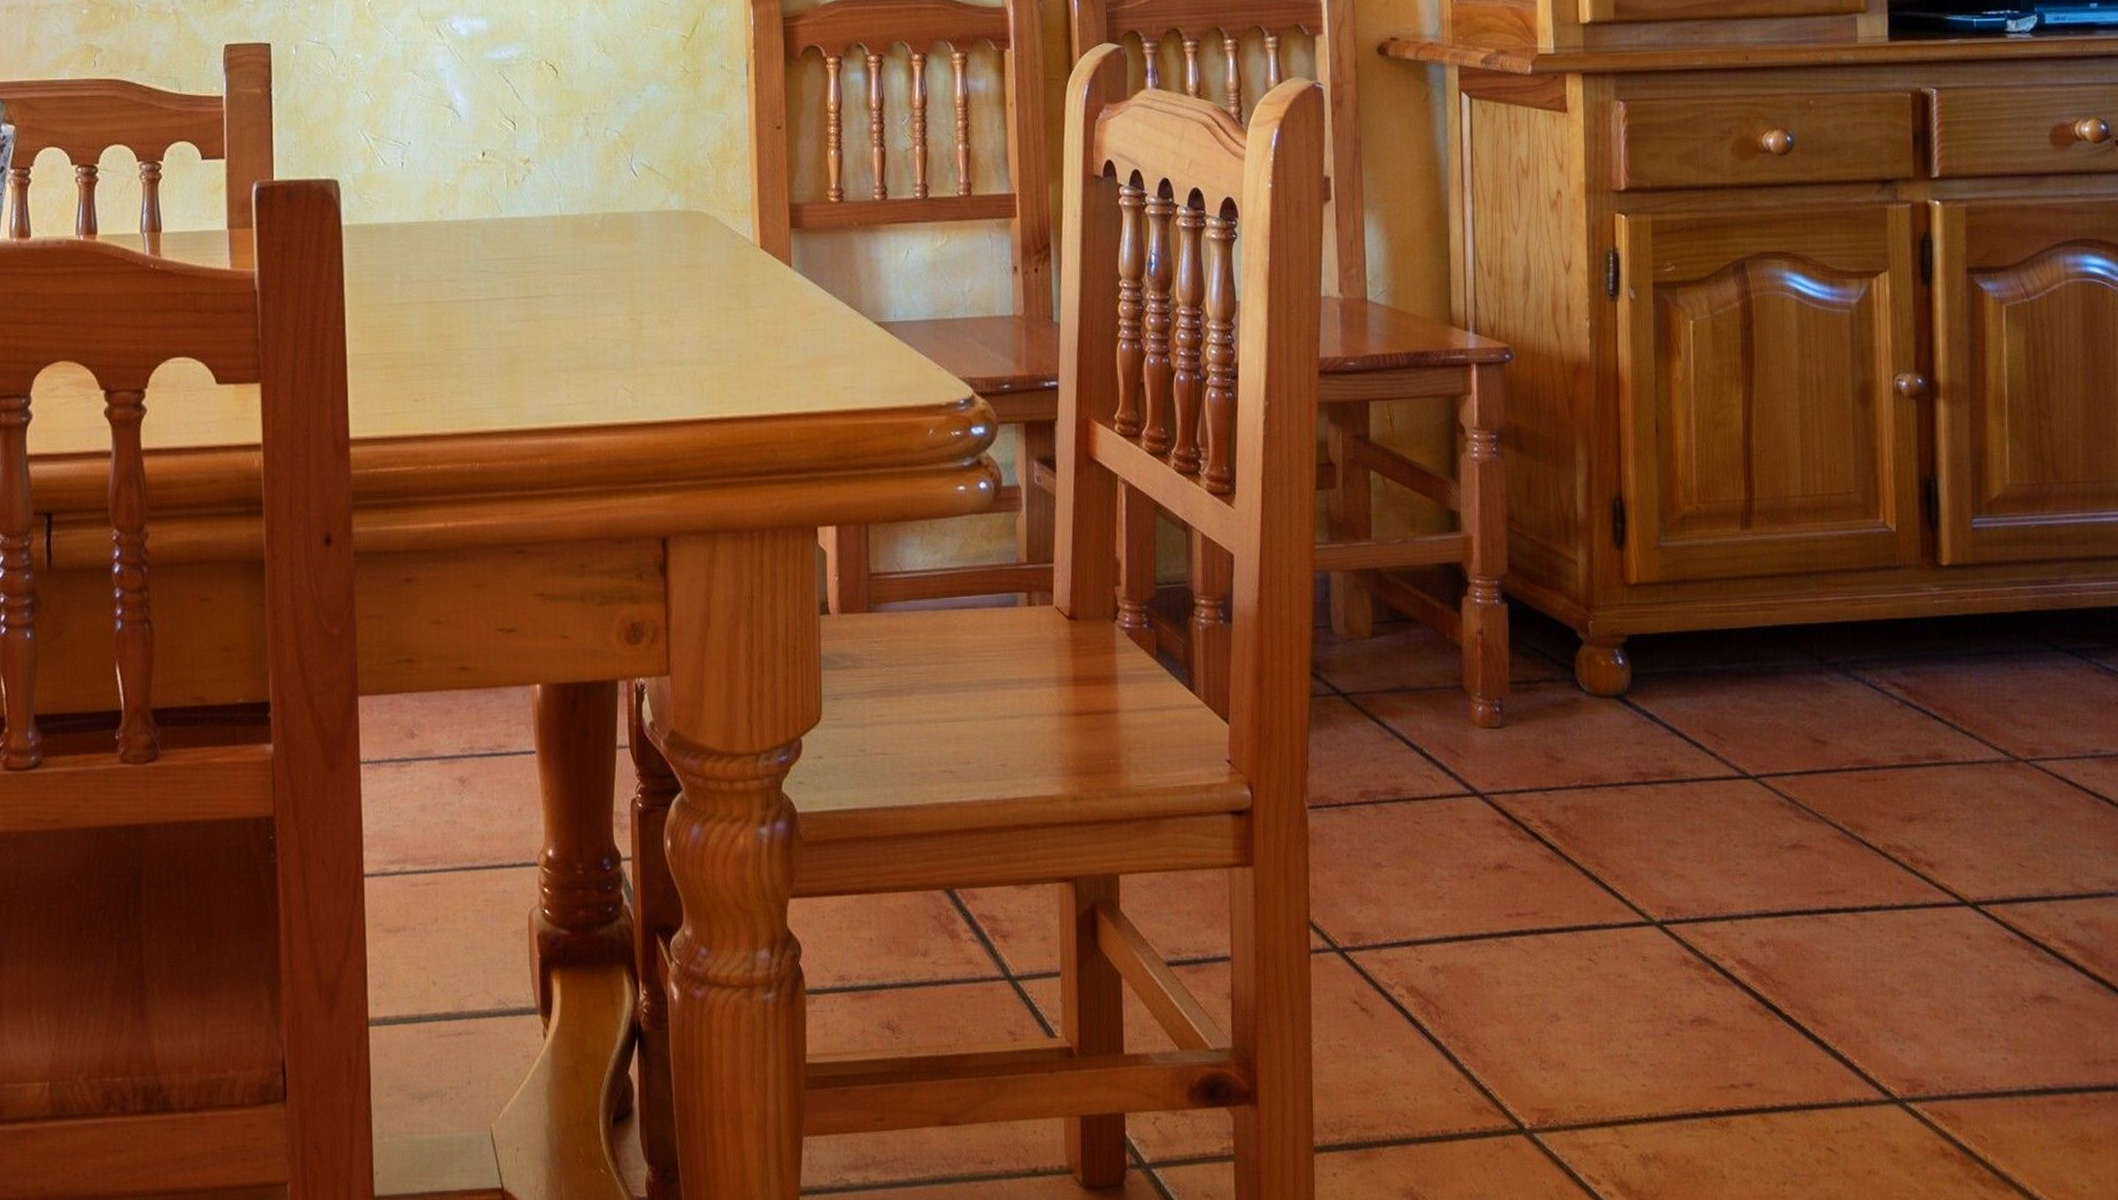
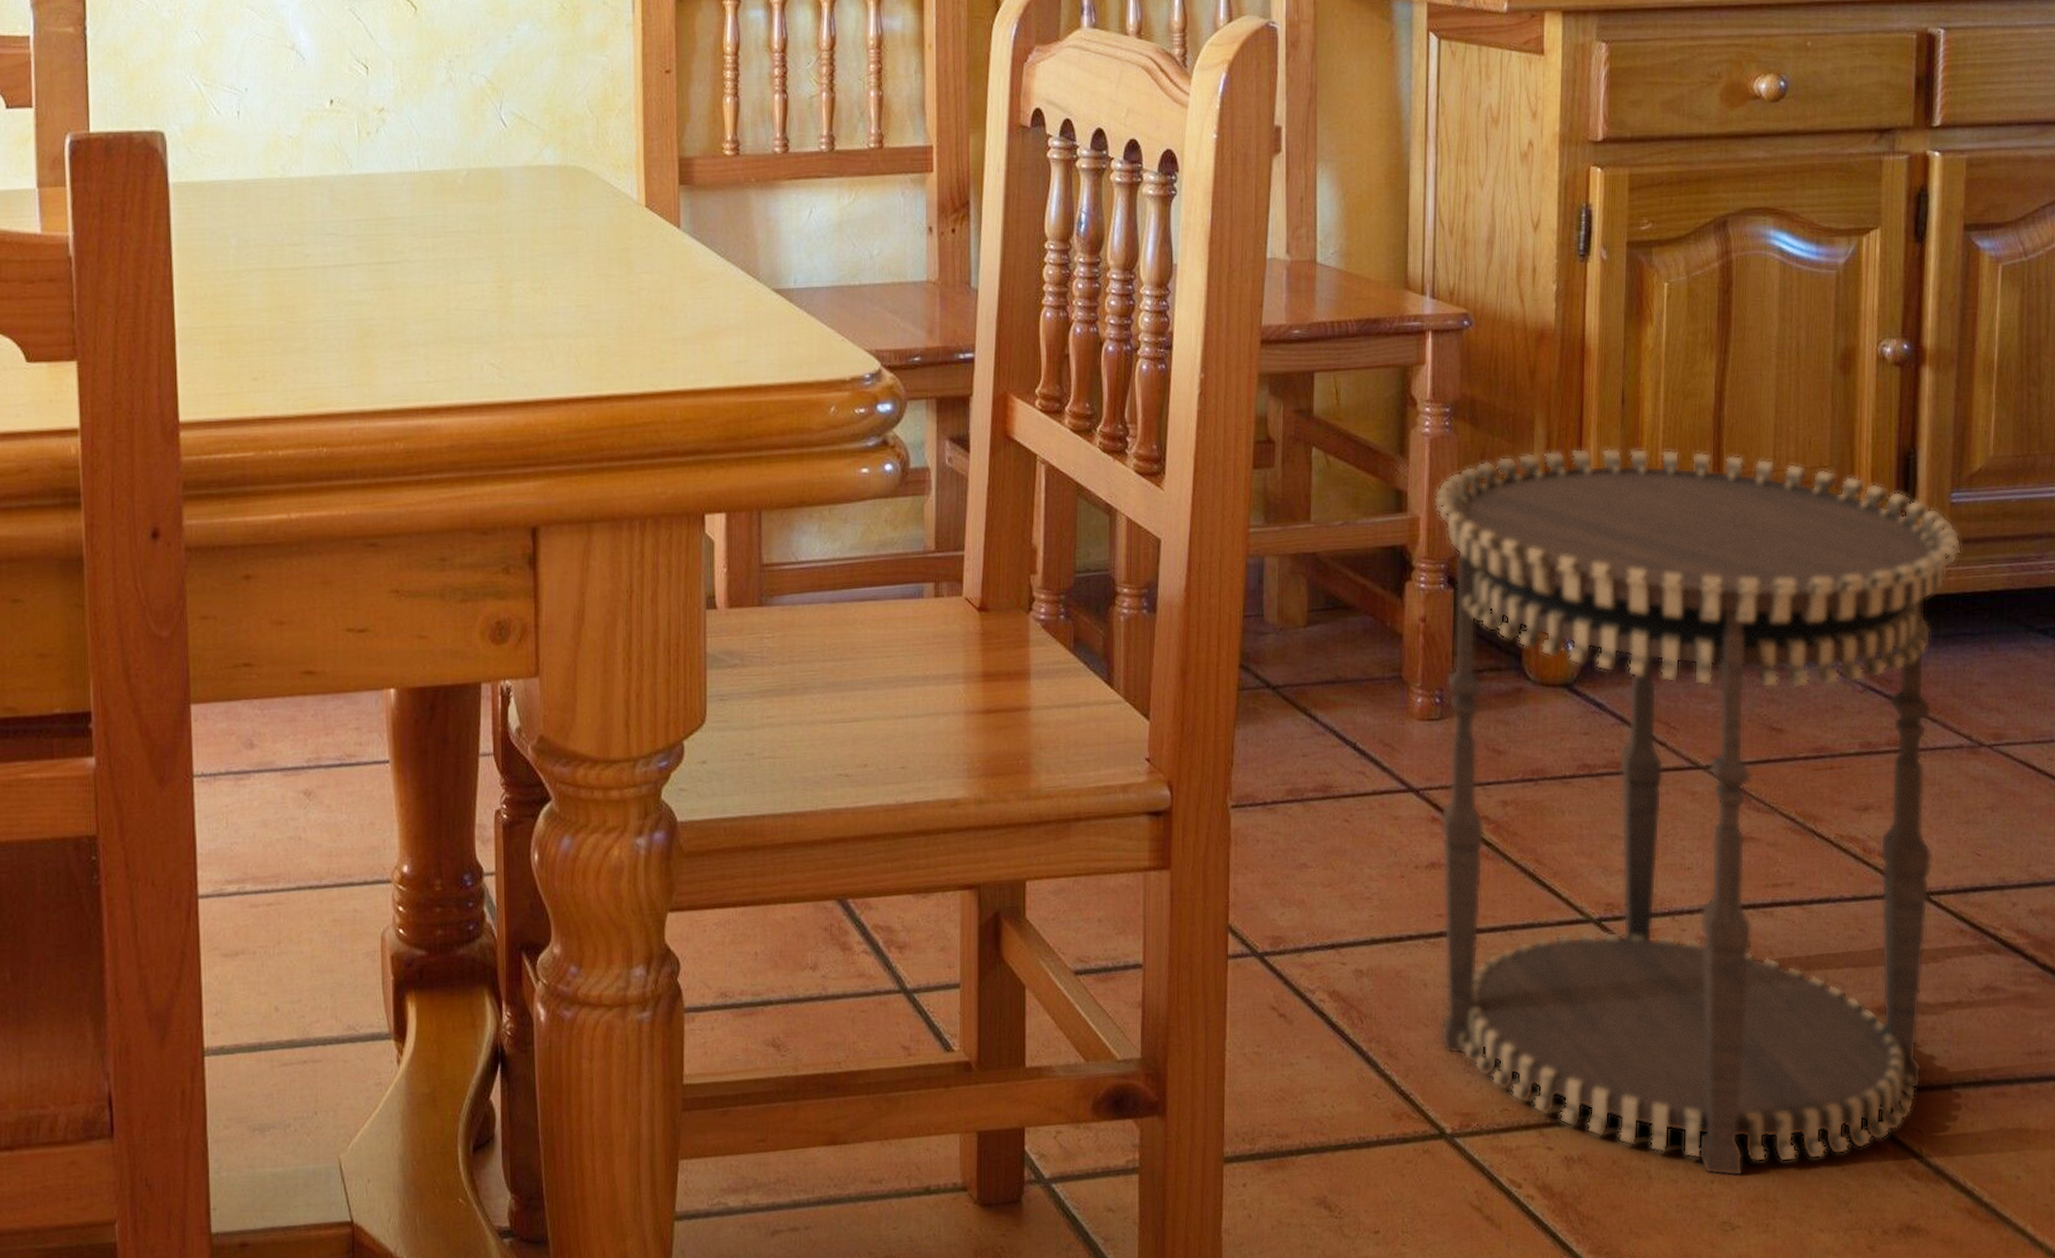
side table: none [1485,473,1986,1179] -> present [1434,447,1962,1177]

